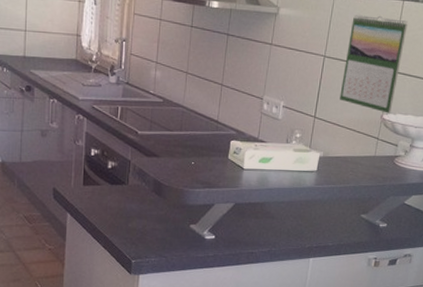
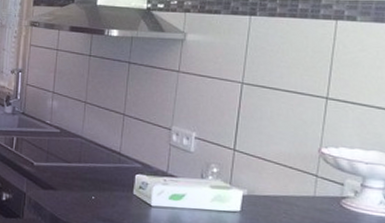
calendar: present [340,15,408,114] -> none [264,37,344,147]

